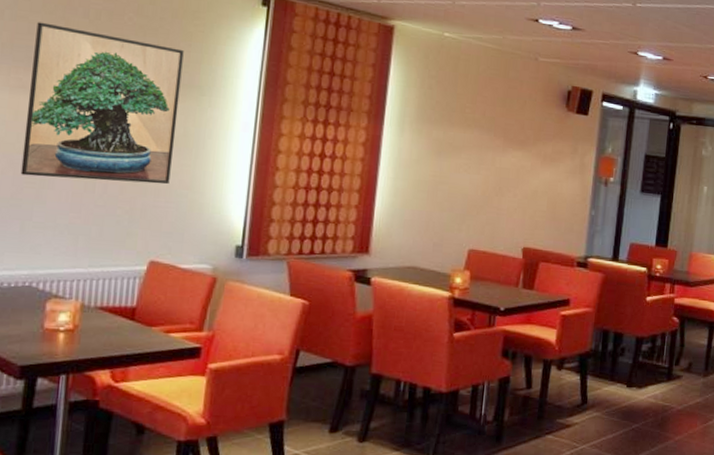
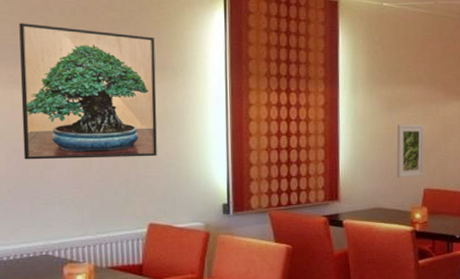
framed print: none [439,172,476,235] -> present [397,125,424,179]

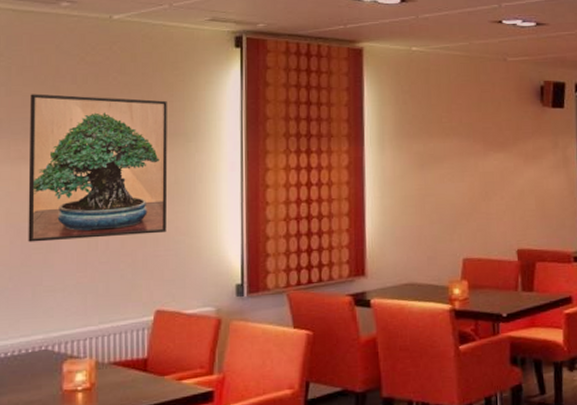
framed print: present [397,125,424,179] -> none [430,183,463,247]

